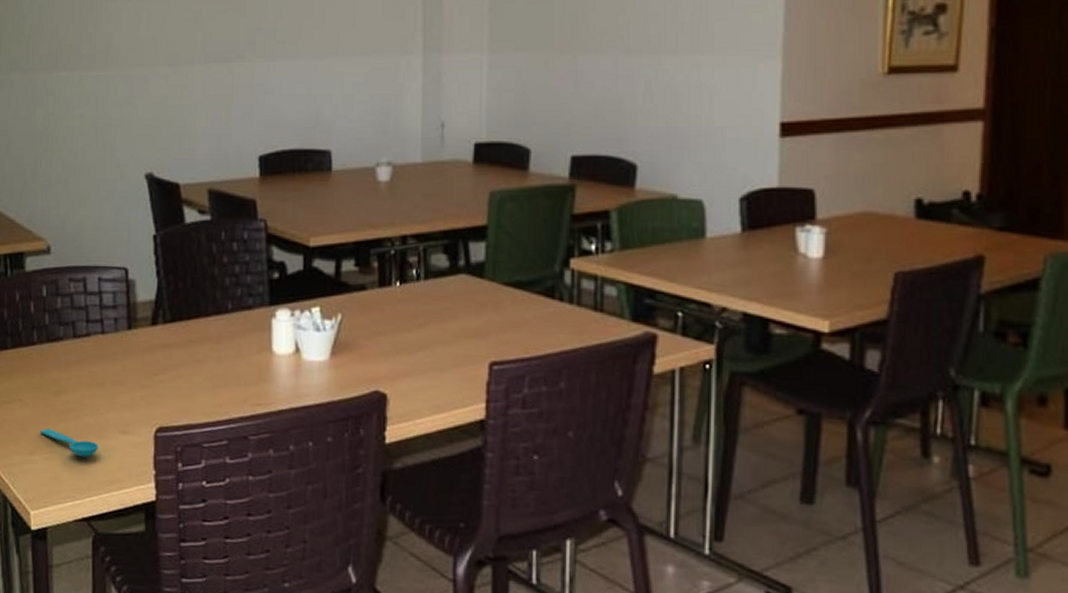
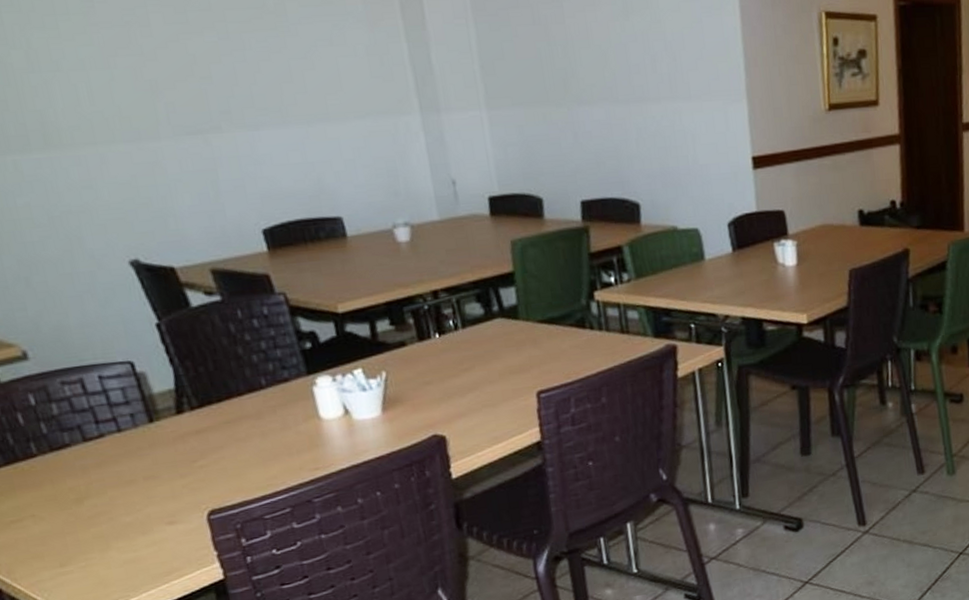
spoon: present [40,428,98,457] -> none [67,536,145,557]

